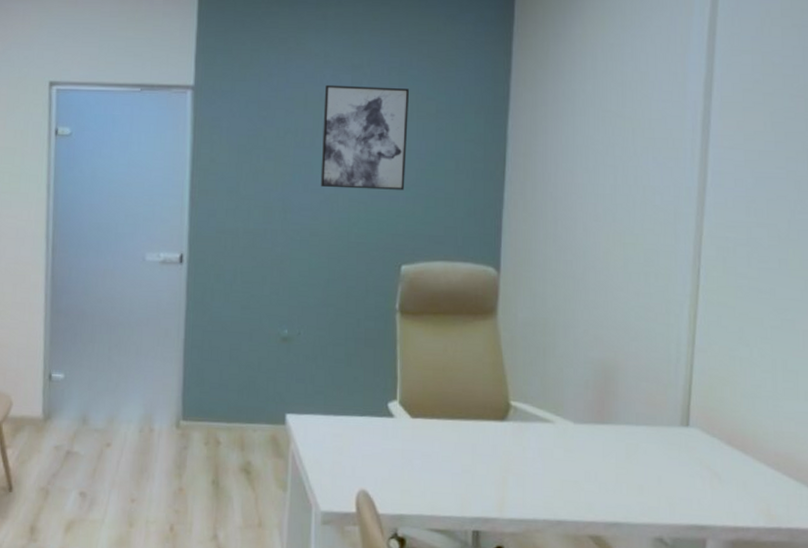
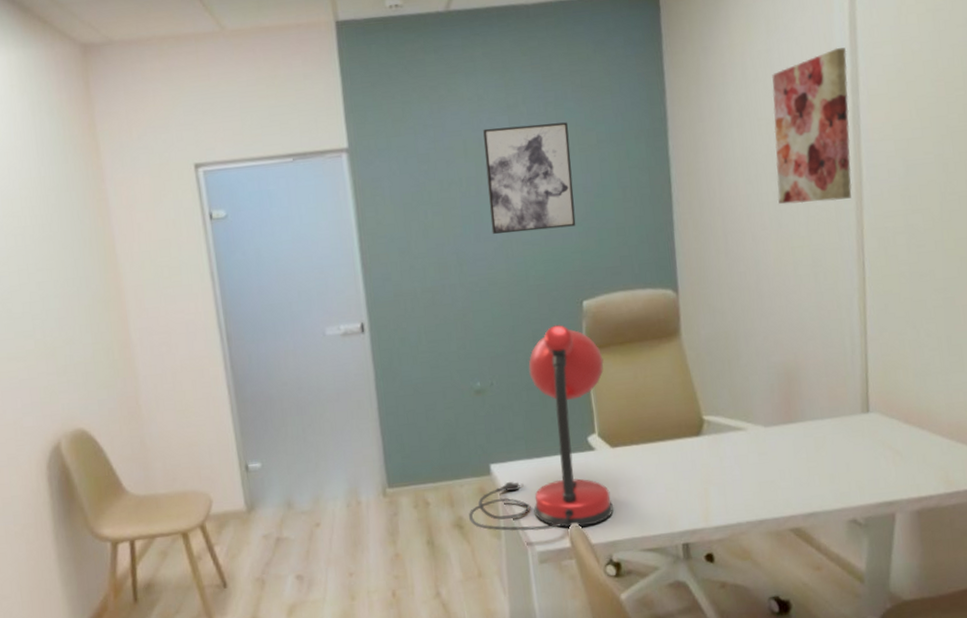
desk lamp: none [256,285,415,495] -> present [468,325,613,532]
wall art: none [614,50,703,203] -> present [772,47,852,205]

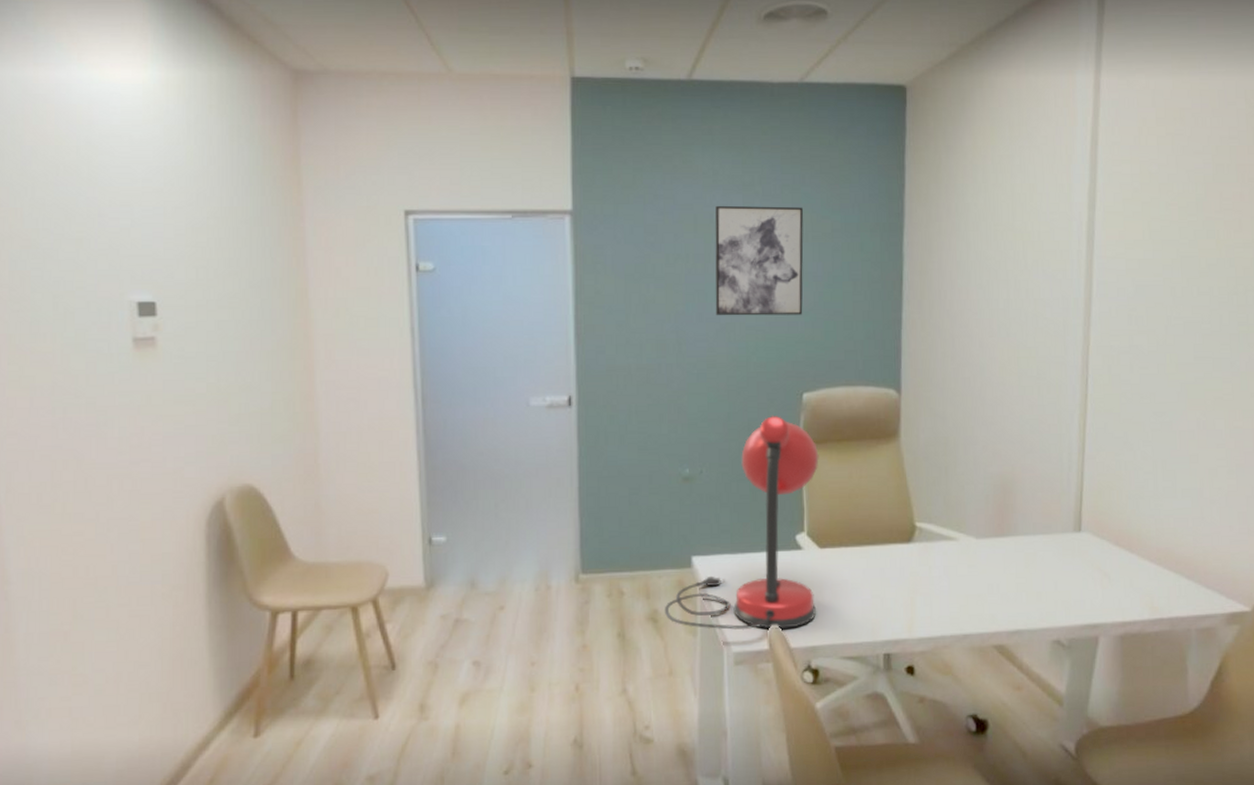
wall art: present [772,47,852,205] -> none [1007,161,1087,315]

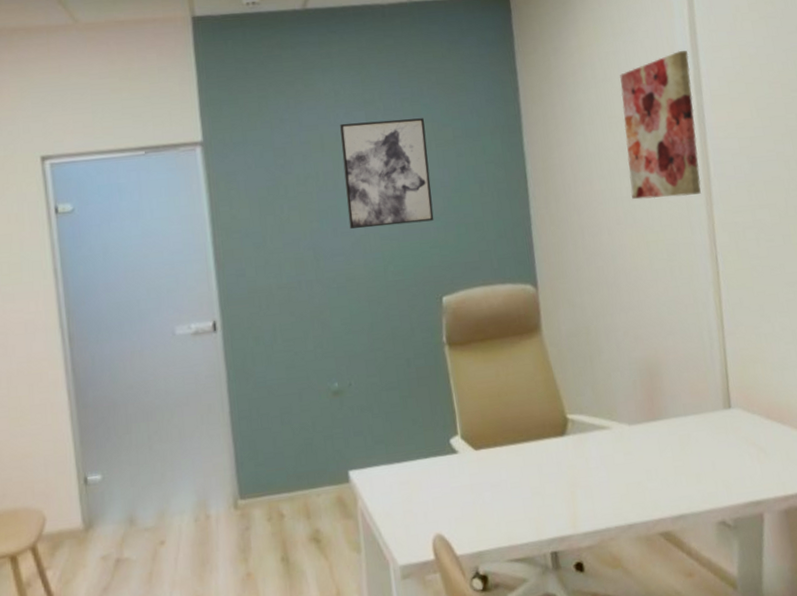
desk lamp: present [664,416,819,630] -> none [325,321,478,544]
wall art: none [1007,161,1087,315] -> present [620,50,701,200]

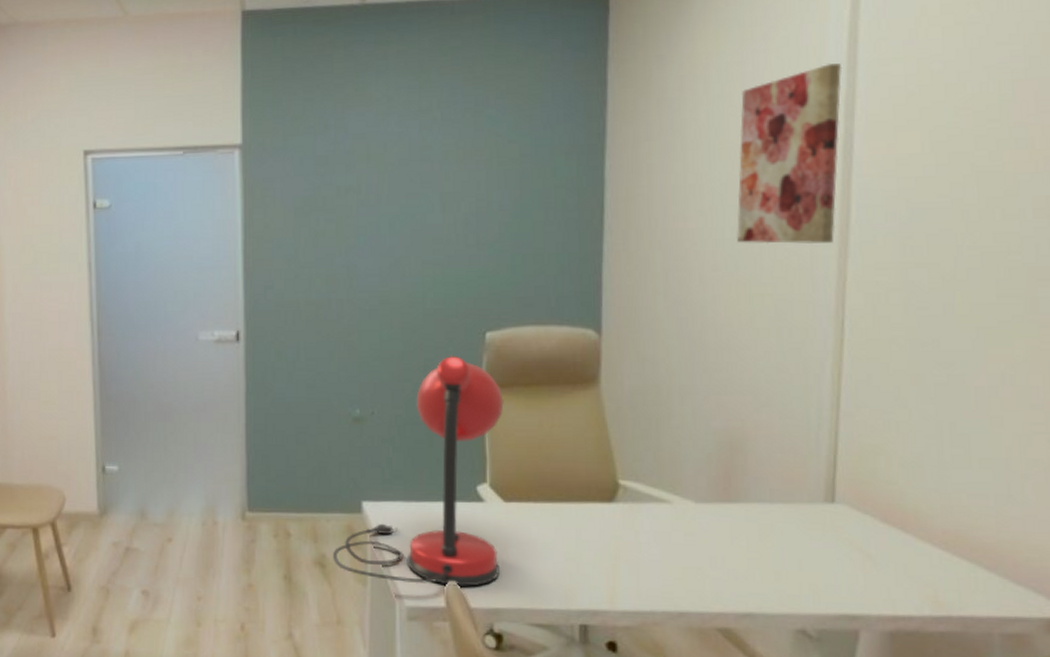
desk lamp: none [325,321,478,544] -> present [332,356,504,588]
wall art: present [340,118,434,229] -> none [389,131,487,250]

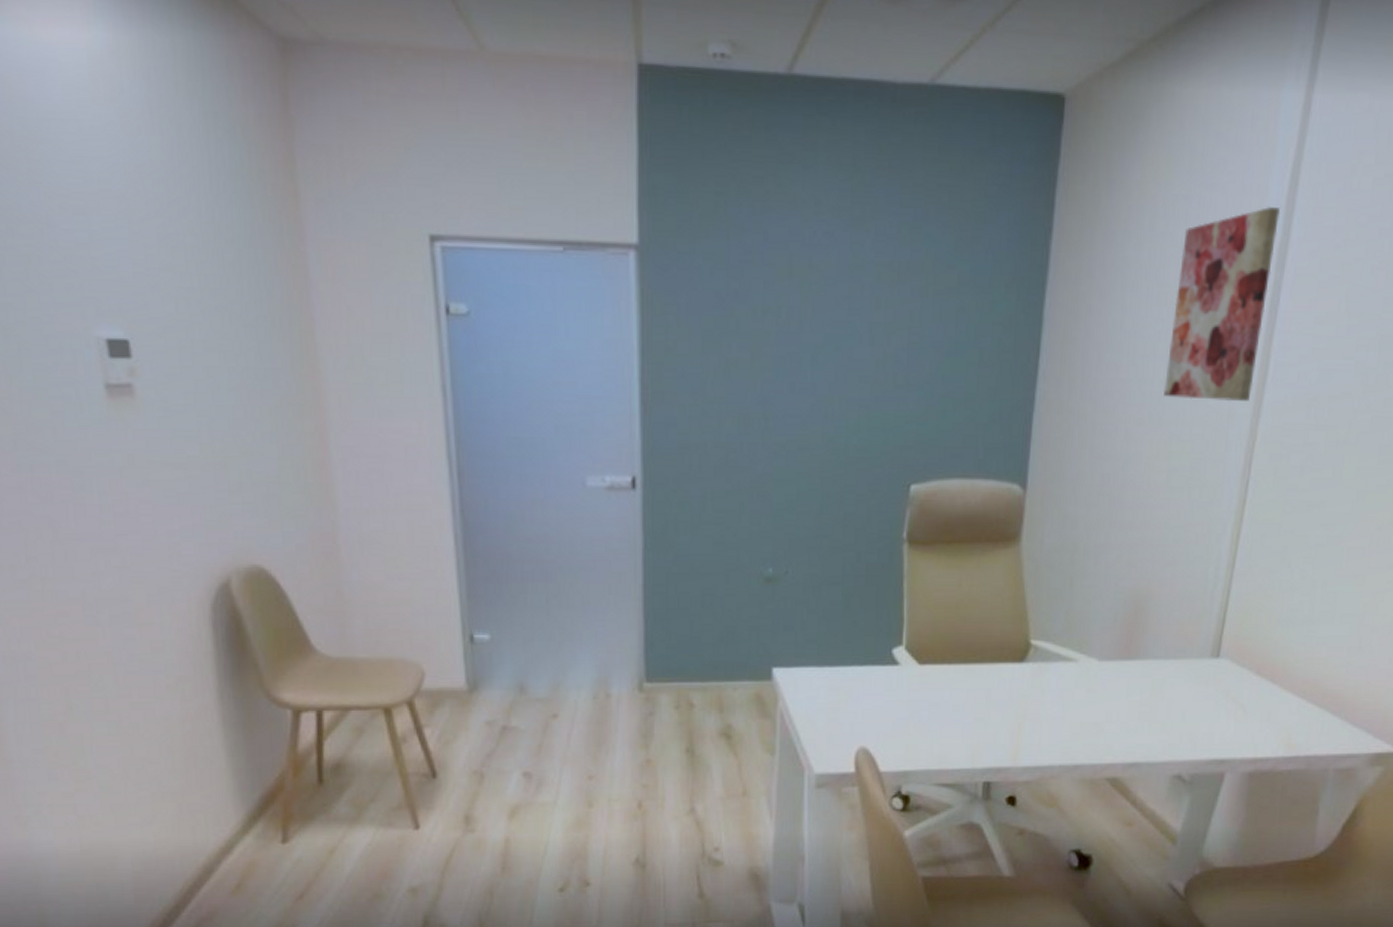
desk lamp: present [332,356,504,588] -> none [738,510,925,752]

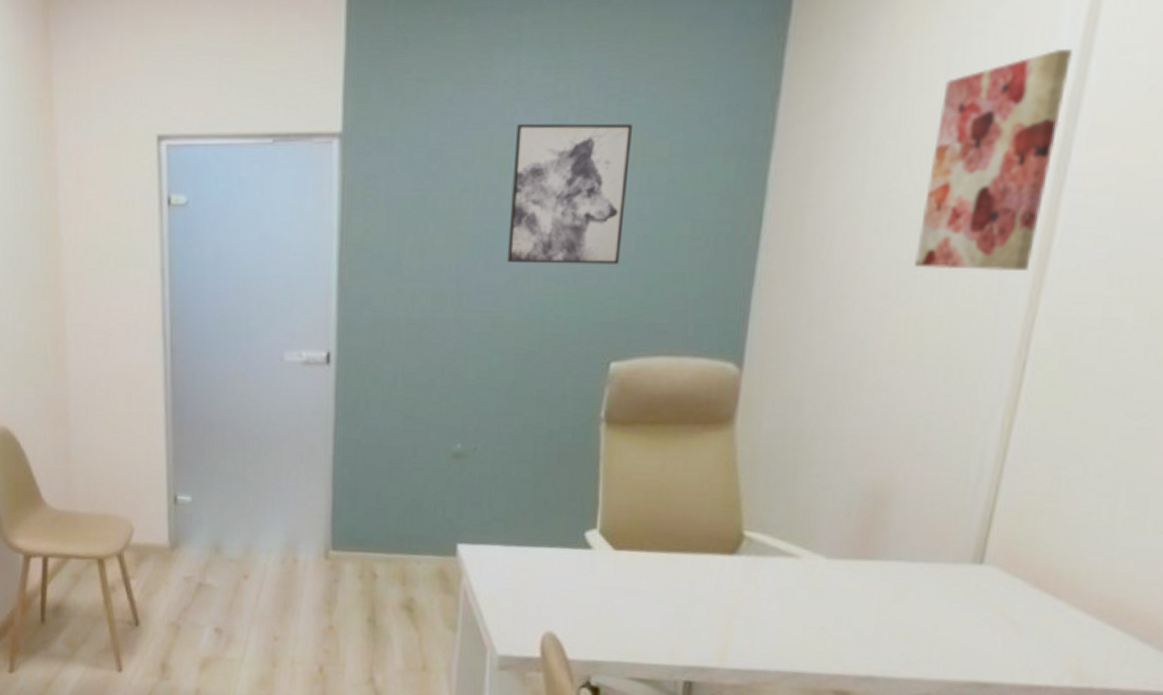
wall art: none [810,245,924,389] -> present [507,123,632,264]

